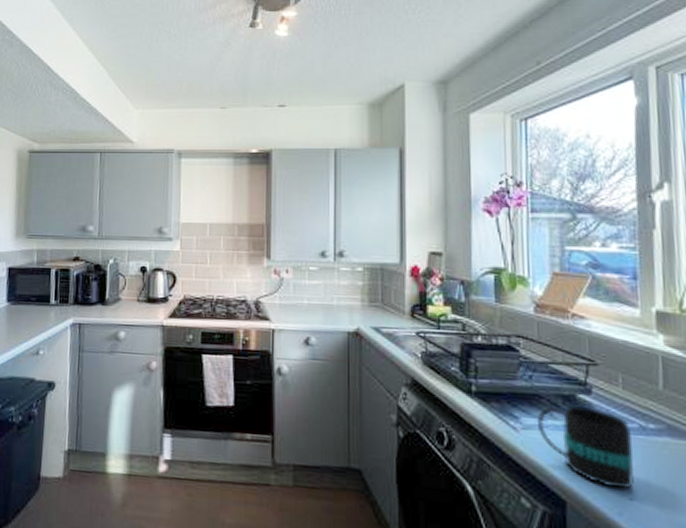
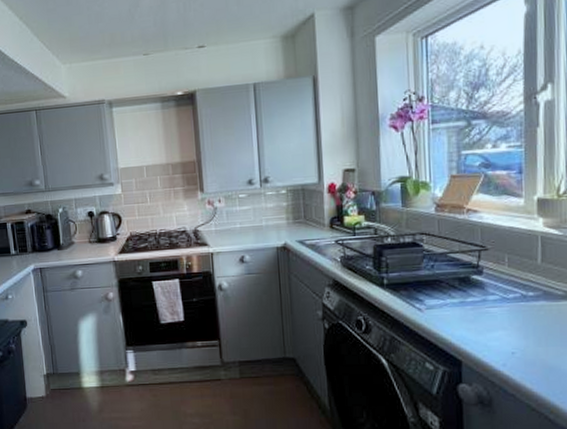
mug: present [536,405,635,490] -> none [438,284,517,346]

